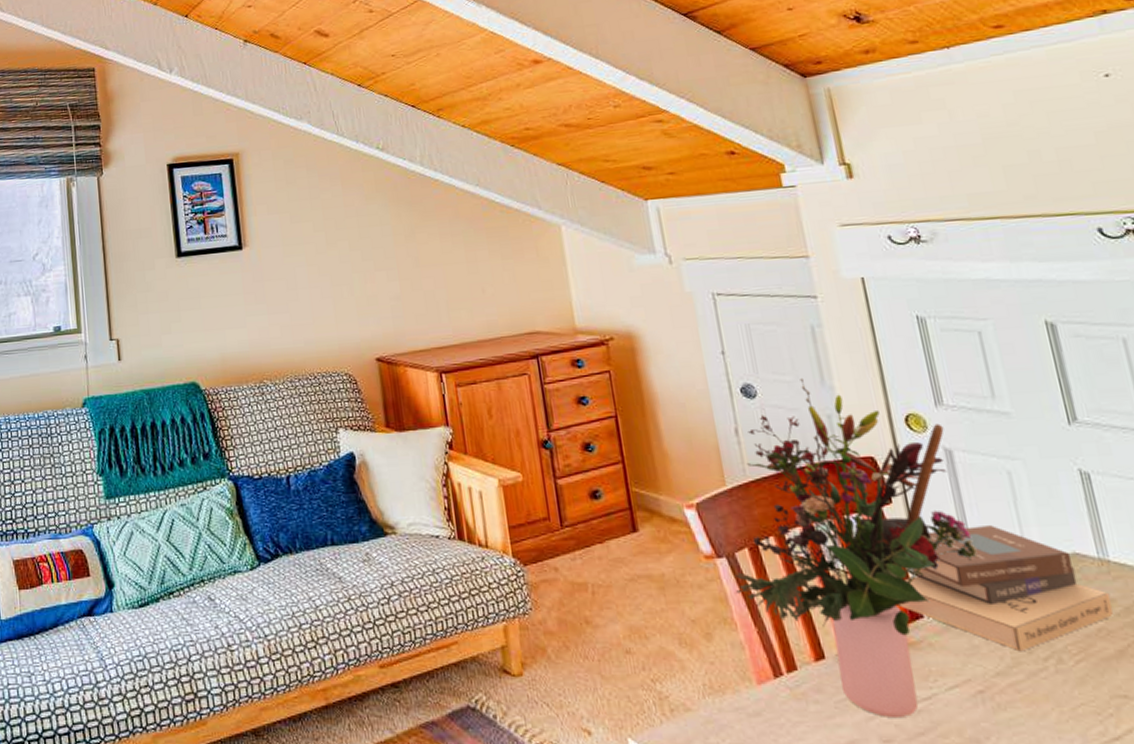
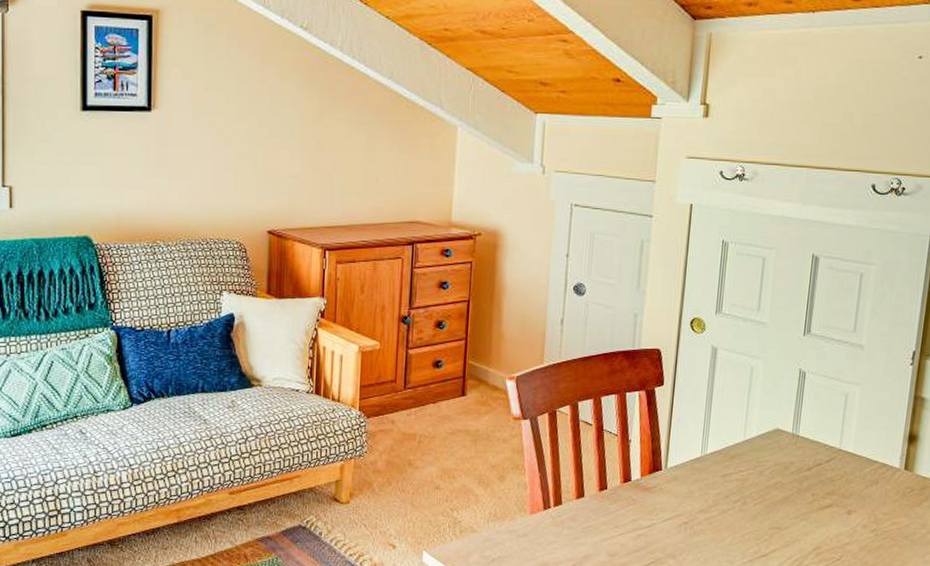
bouquet: present [735,377,978,719] -> none [531,282,717,540]
books: present [897,525,1113,652] -> none [646,406,792,496]

